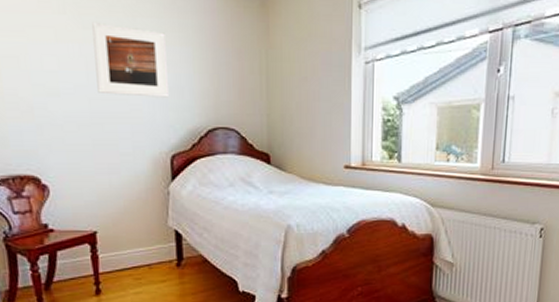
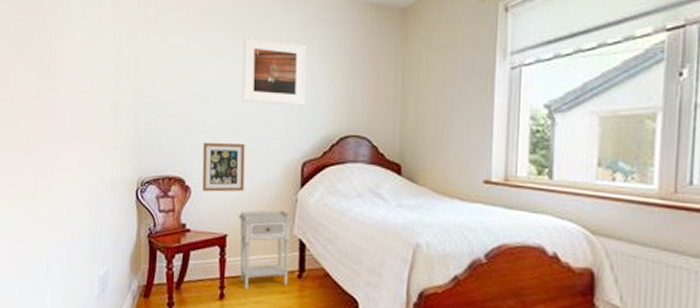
picture frame: none [58,137,111,189] -> present [202,143,245,192]
nightstand: none [106,204,167,283] -> present [237,210,293,290]

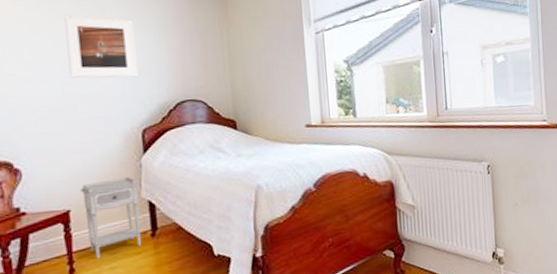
picture frame: present [202,143,245,192] -> none [31,118,84,172]

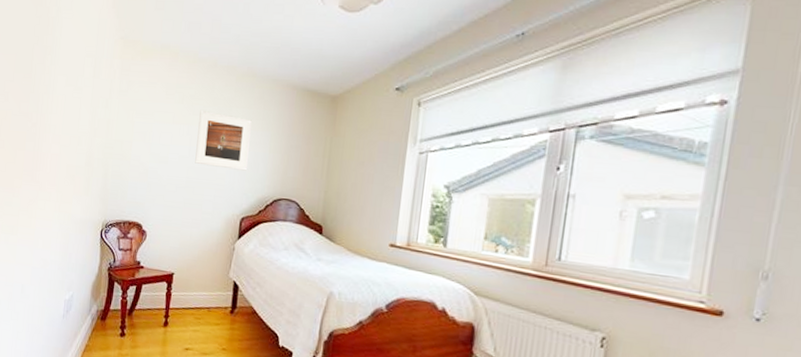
nightstand: present [79,177,142,259] -> none [182,254,230,320]

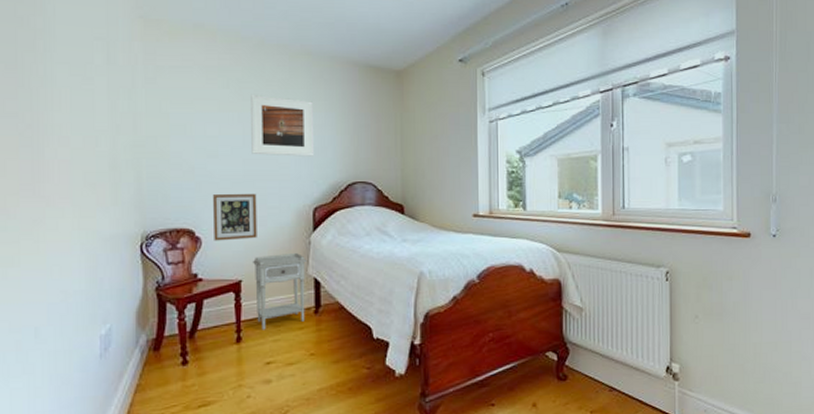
picture frame: none [156,196,195,239] -> present [213,193,257,241]
nightstand: none [182,254,230,320] -> present [252,253,308,330]

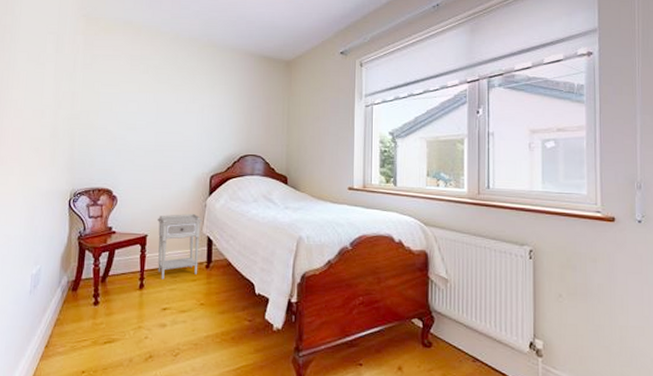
picture frame: present [213,193,257,241] -> none [127,160,164,200]
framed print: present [251,94,315,157] -> none [163,78,215,132]

